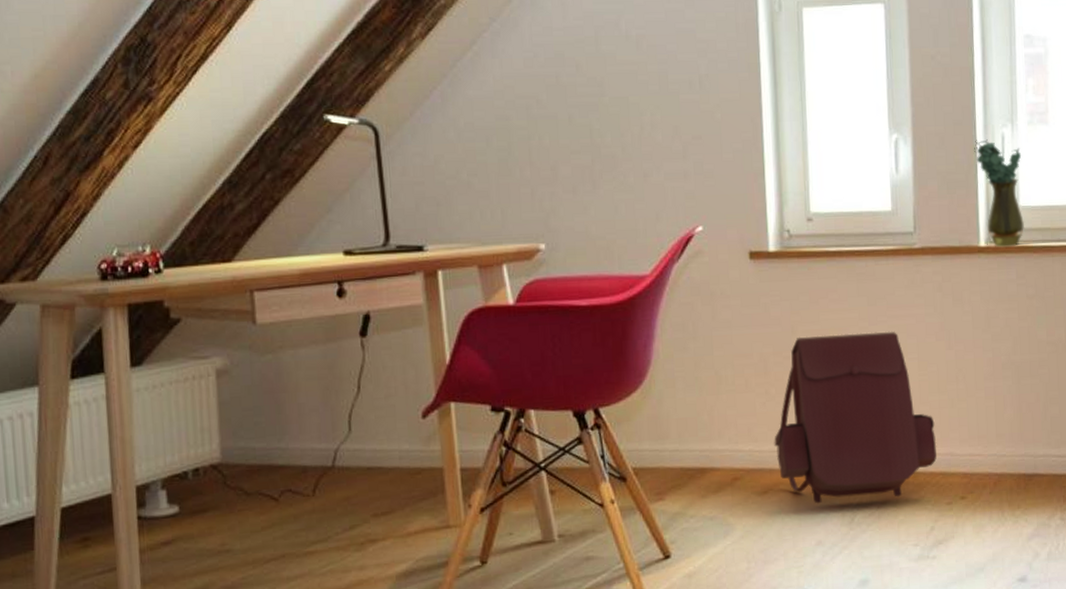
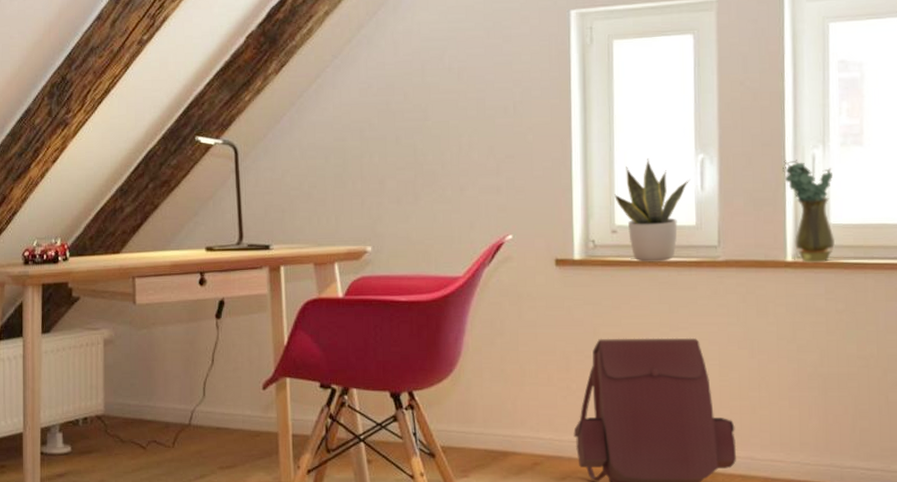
potted plant: none [809,138,885,252] -> present [615,158,691,262]

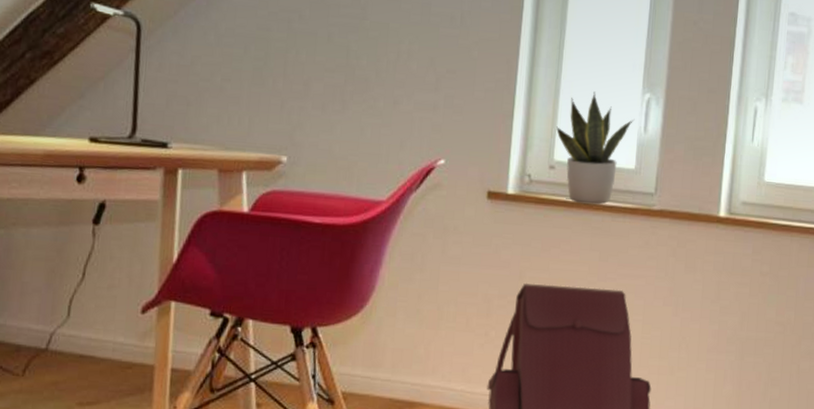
vase: present [783,160,836,263] -> none [725,110,772,222]

